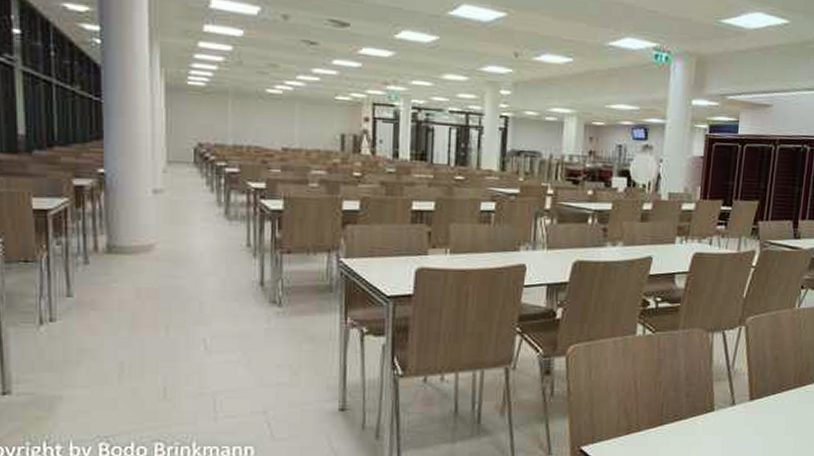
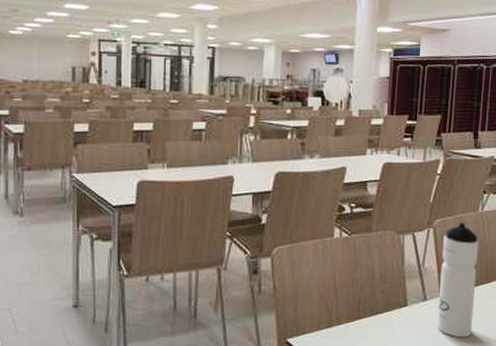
water bottle: none [745,320,795,446] -> present [437,223,480,338]

